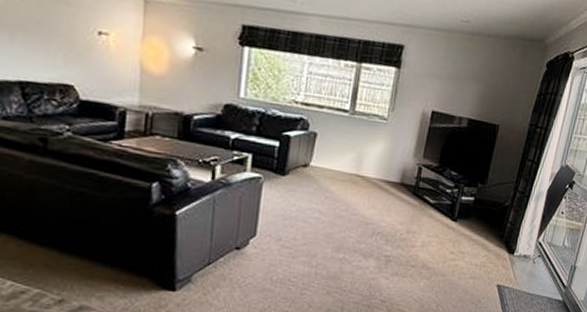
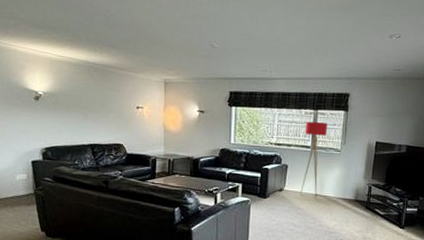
floor lamp: none [331,77,373,179] -> present [300,122,328,199]

